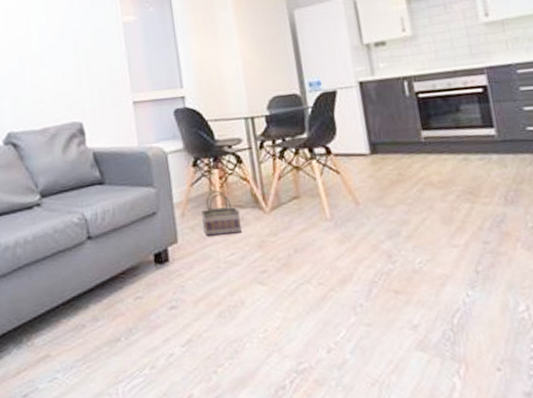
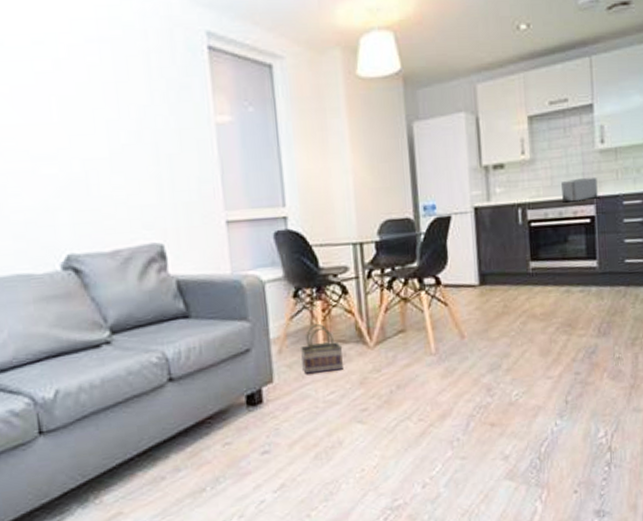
toaster: none [447,48,489,74] -> present [561,176,598,203]

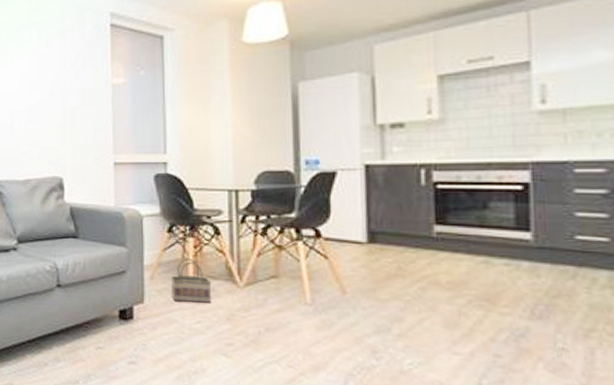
toaster: present [561,176,598,203] -> none [481,140,535,167]

